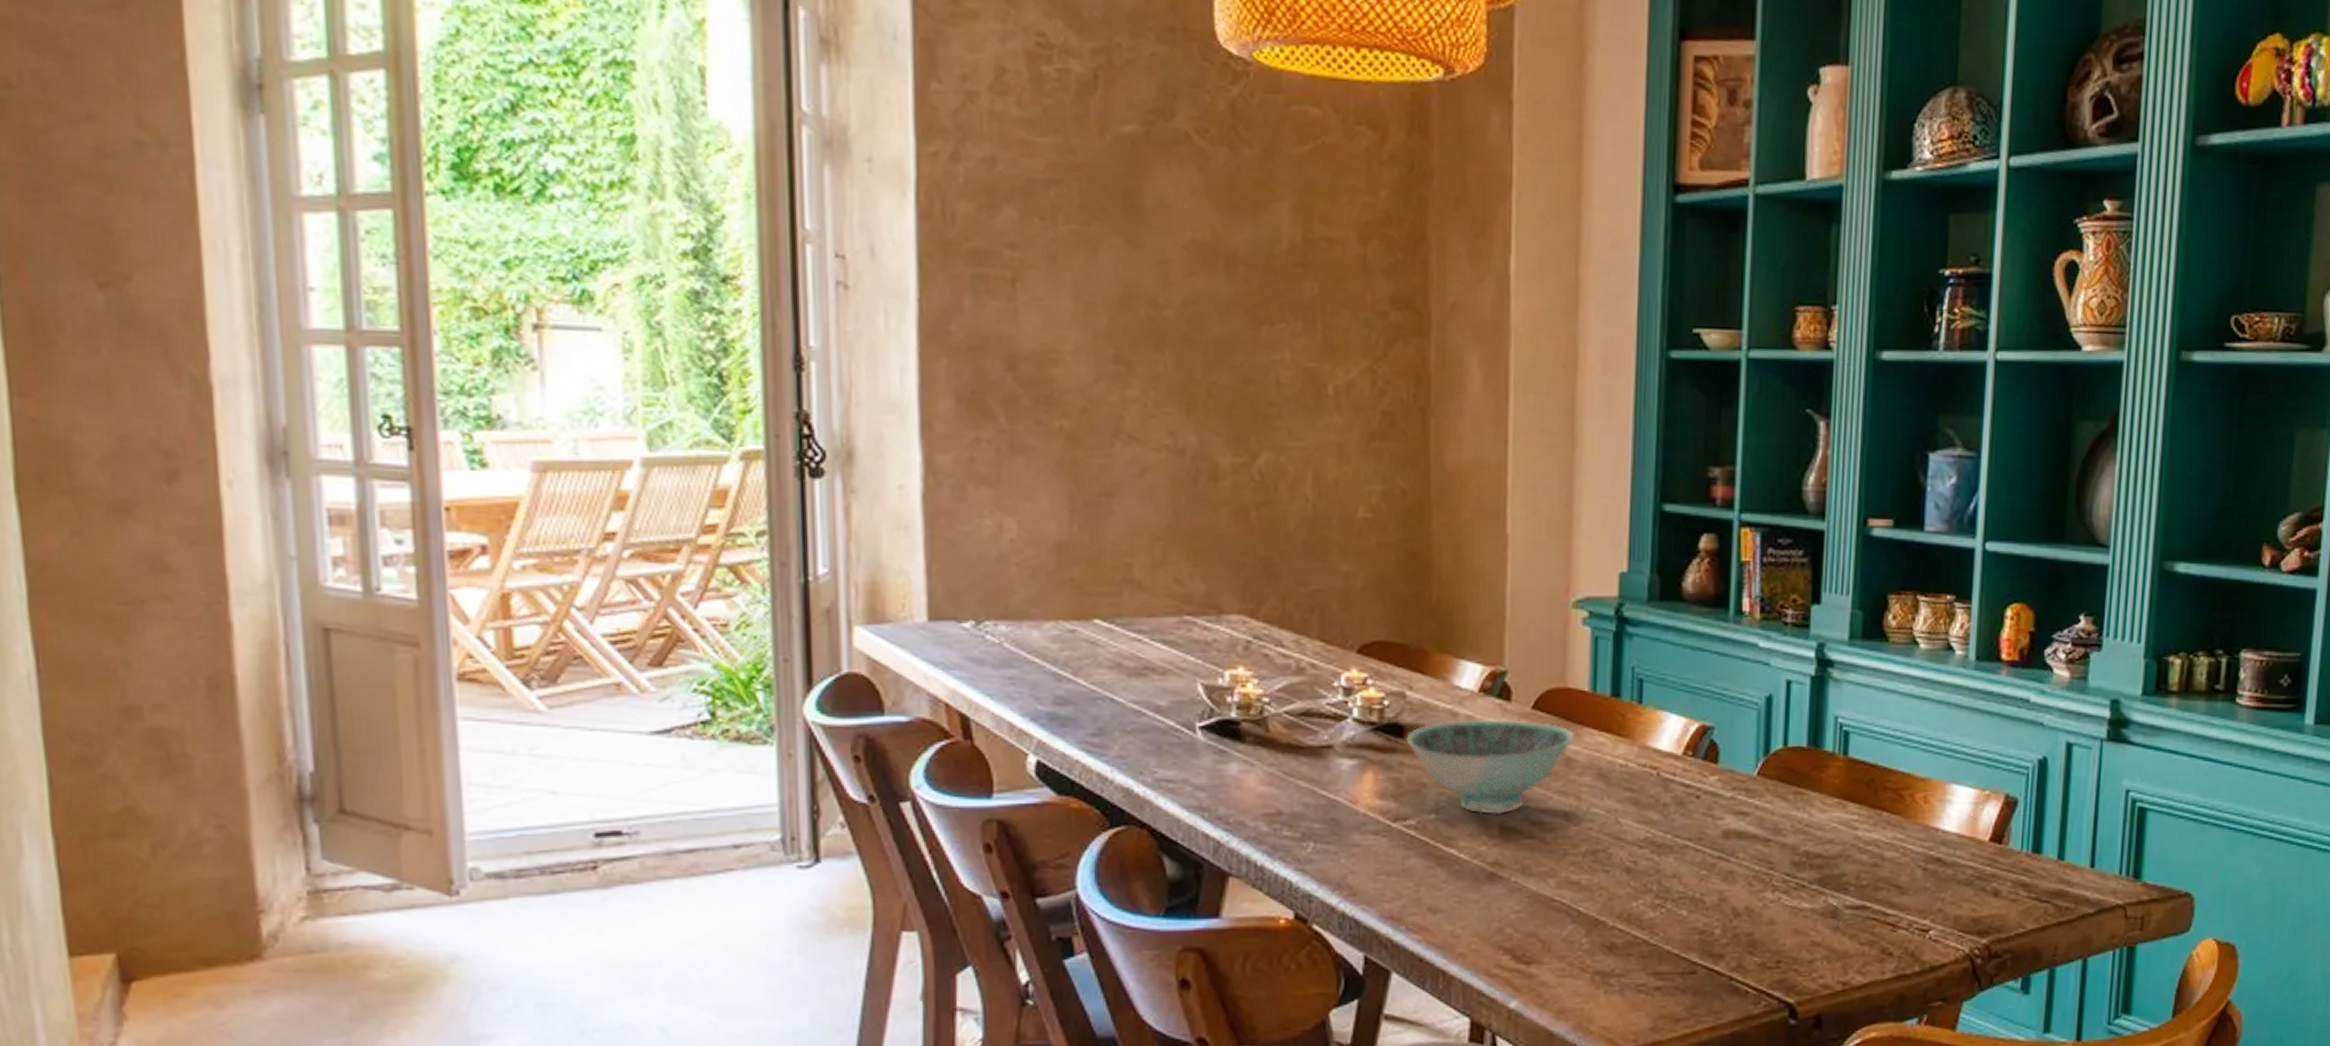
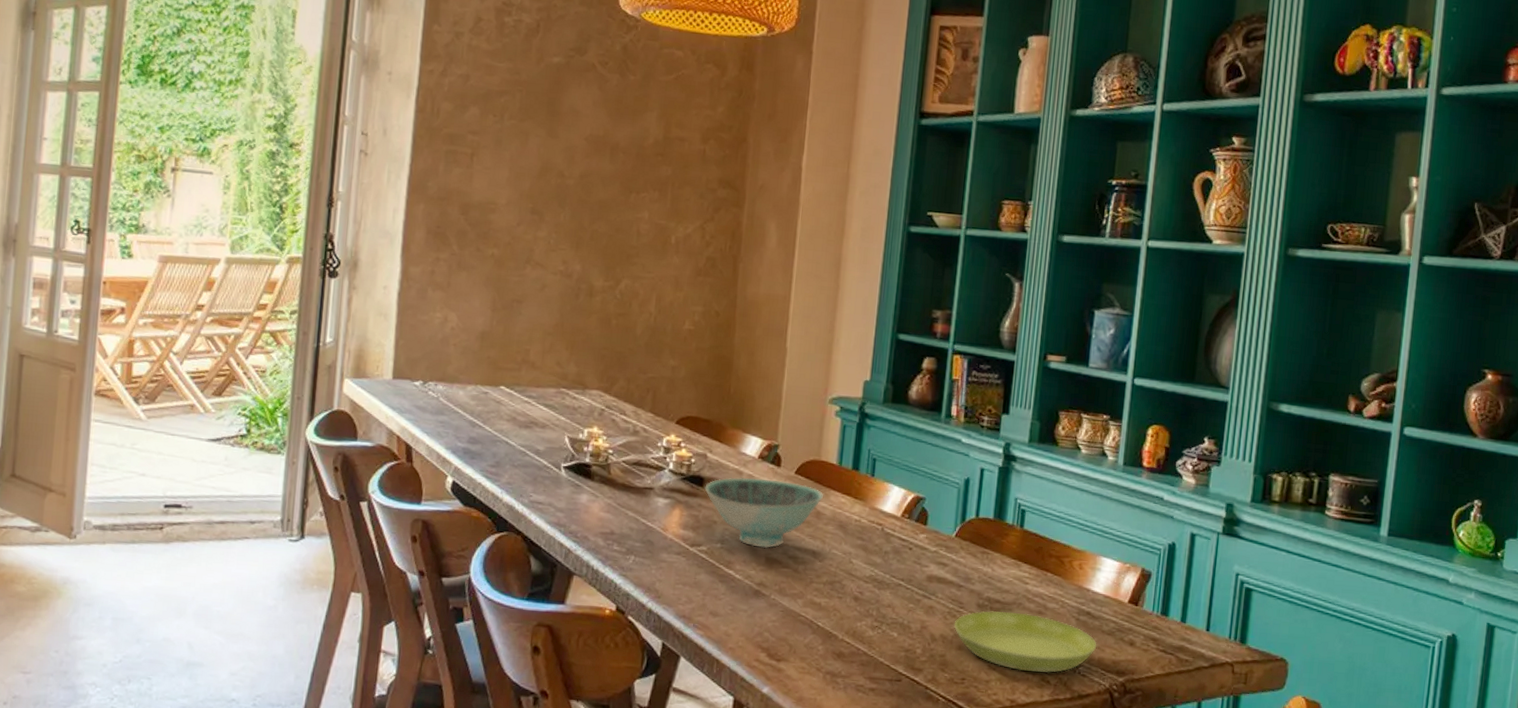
saucer: none [1762,867,1952,944] -> present [953,610,1097,674]

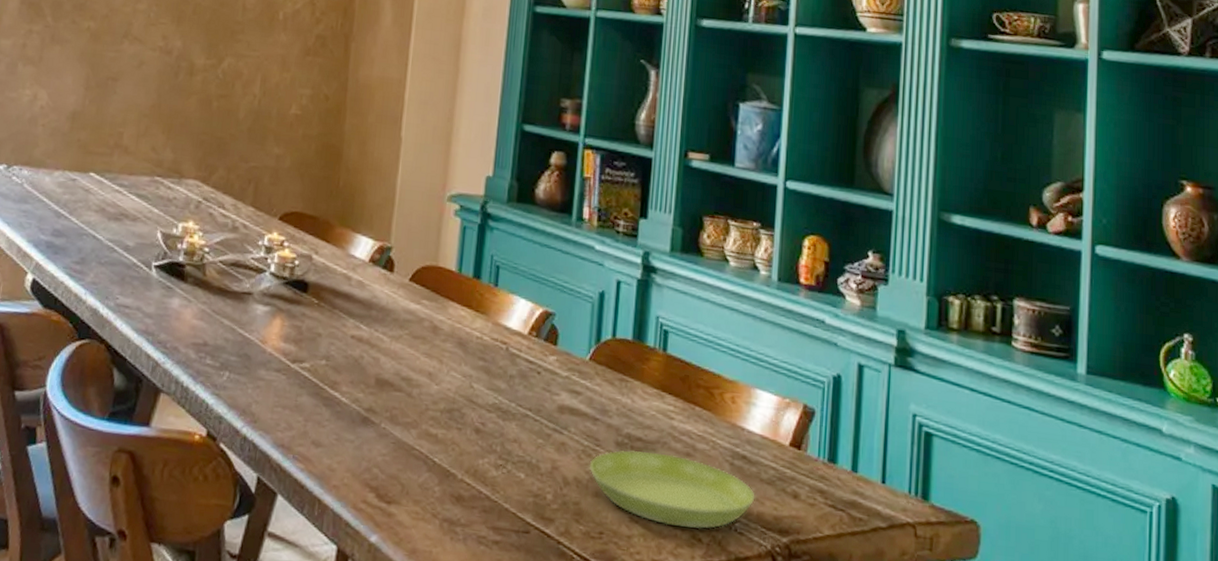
bowl: present [704,477,824,548] -> none [309,283,442,368]

